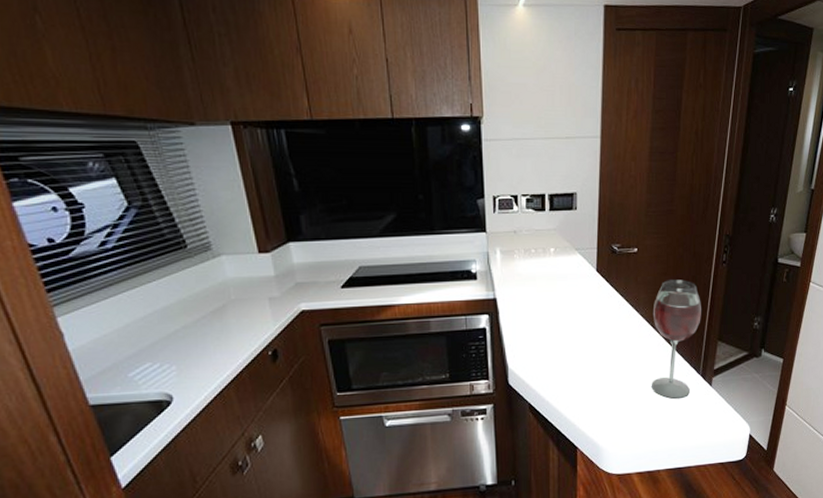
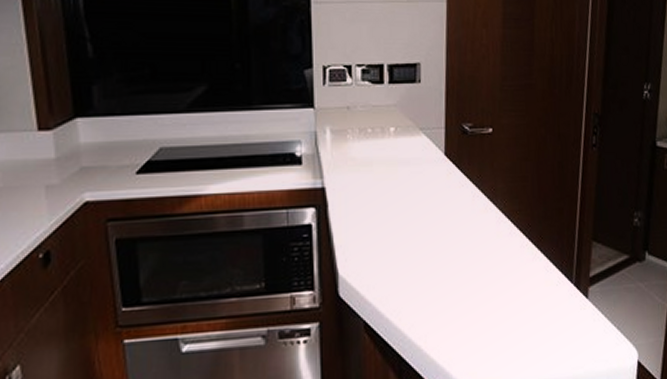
wineglass: present [652,279,702,400] -> none [513,166,572,316]

